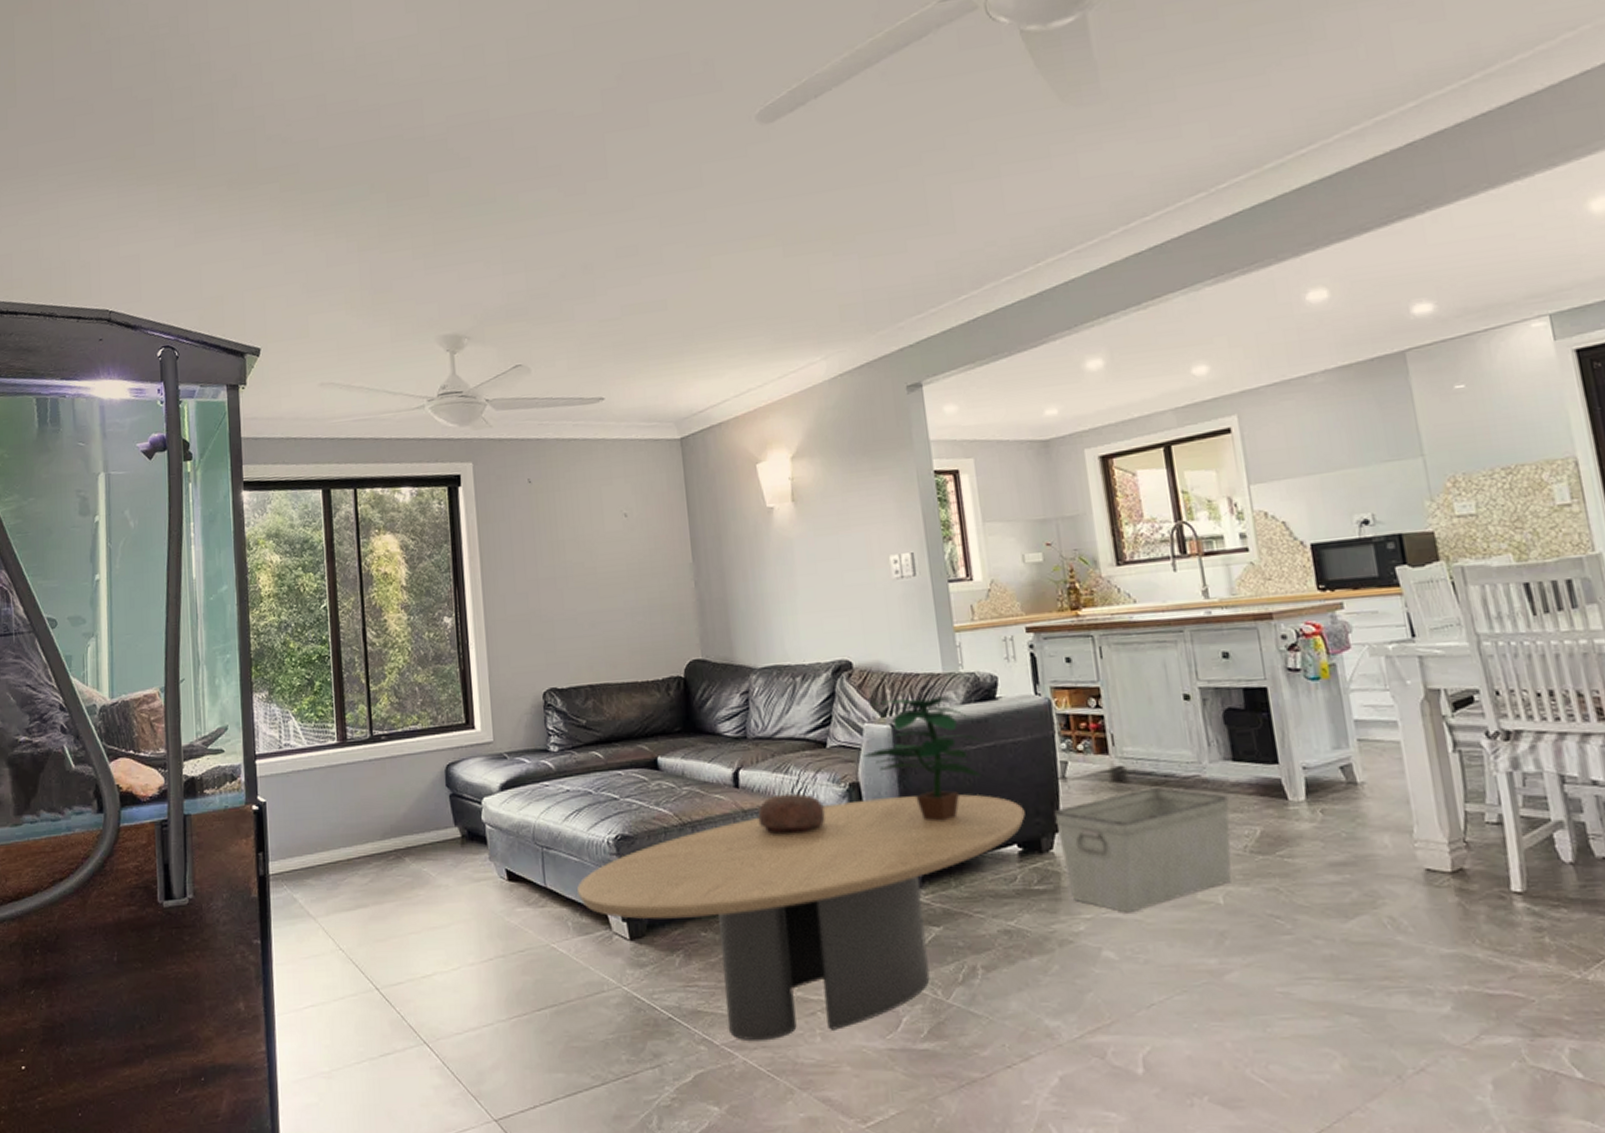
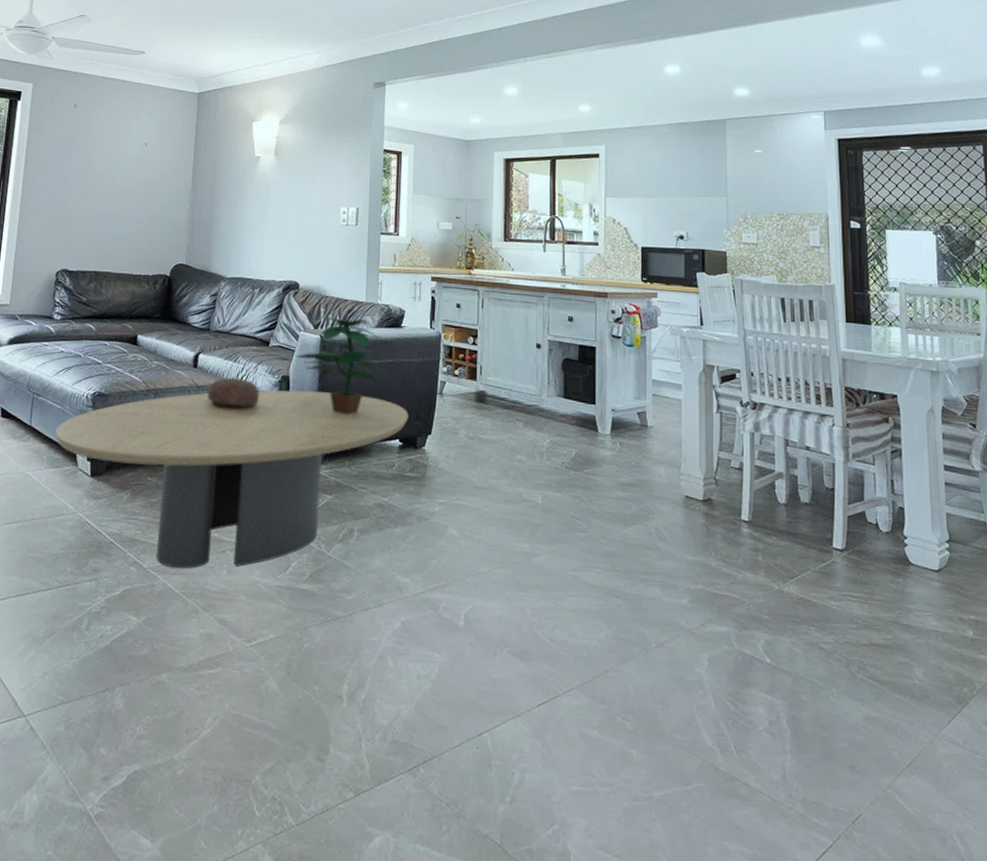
storage bin: present [1054,787,1232,913] -> none [430,410,556,503]

